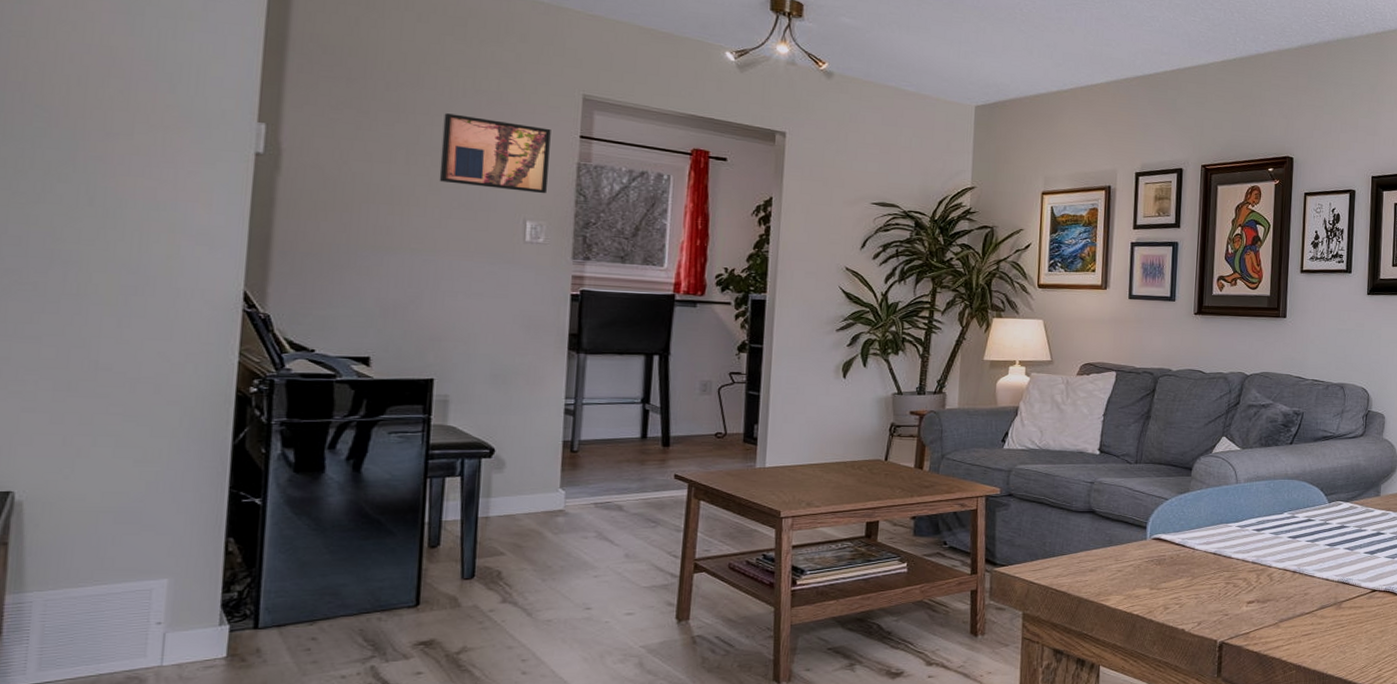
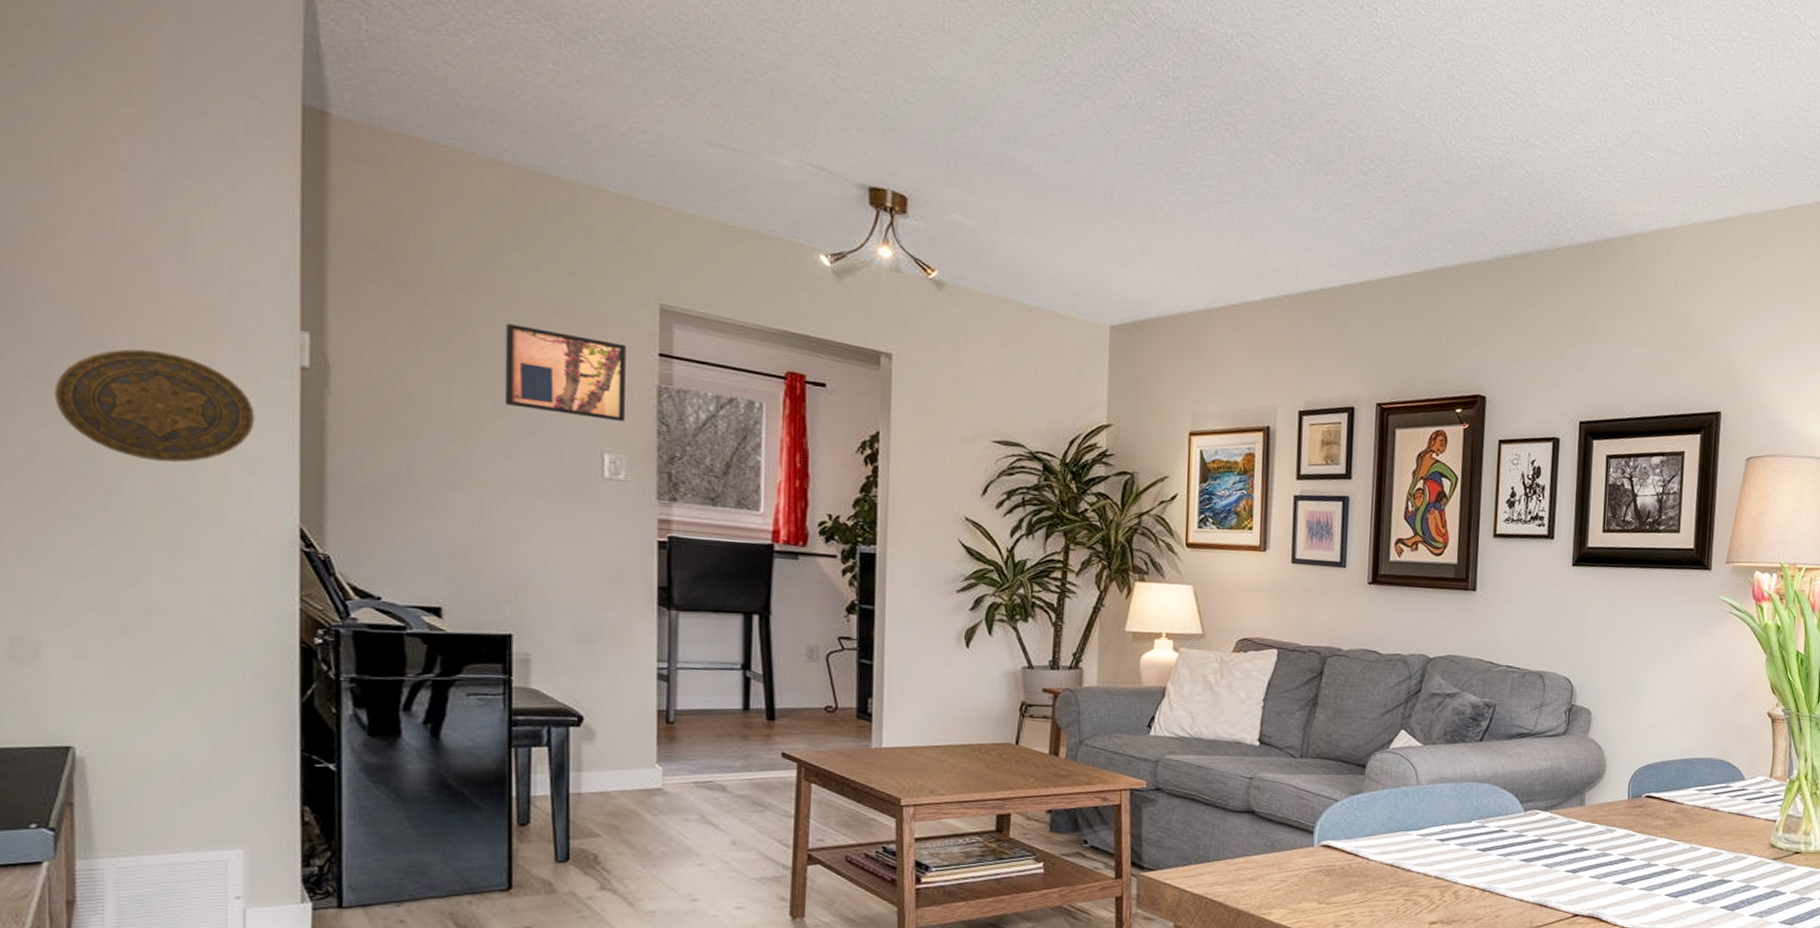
decorative plate: none [25,140,210,237] -> present [55,349,255,462]

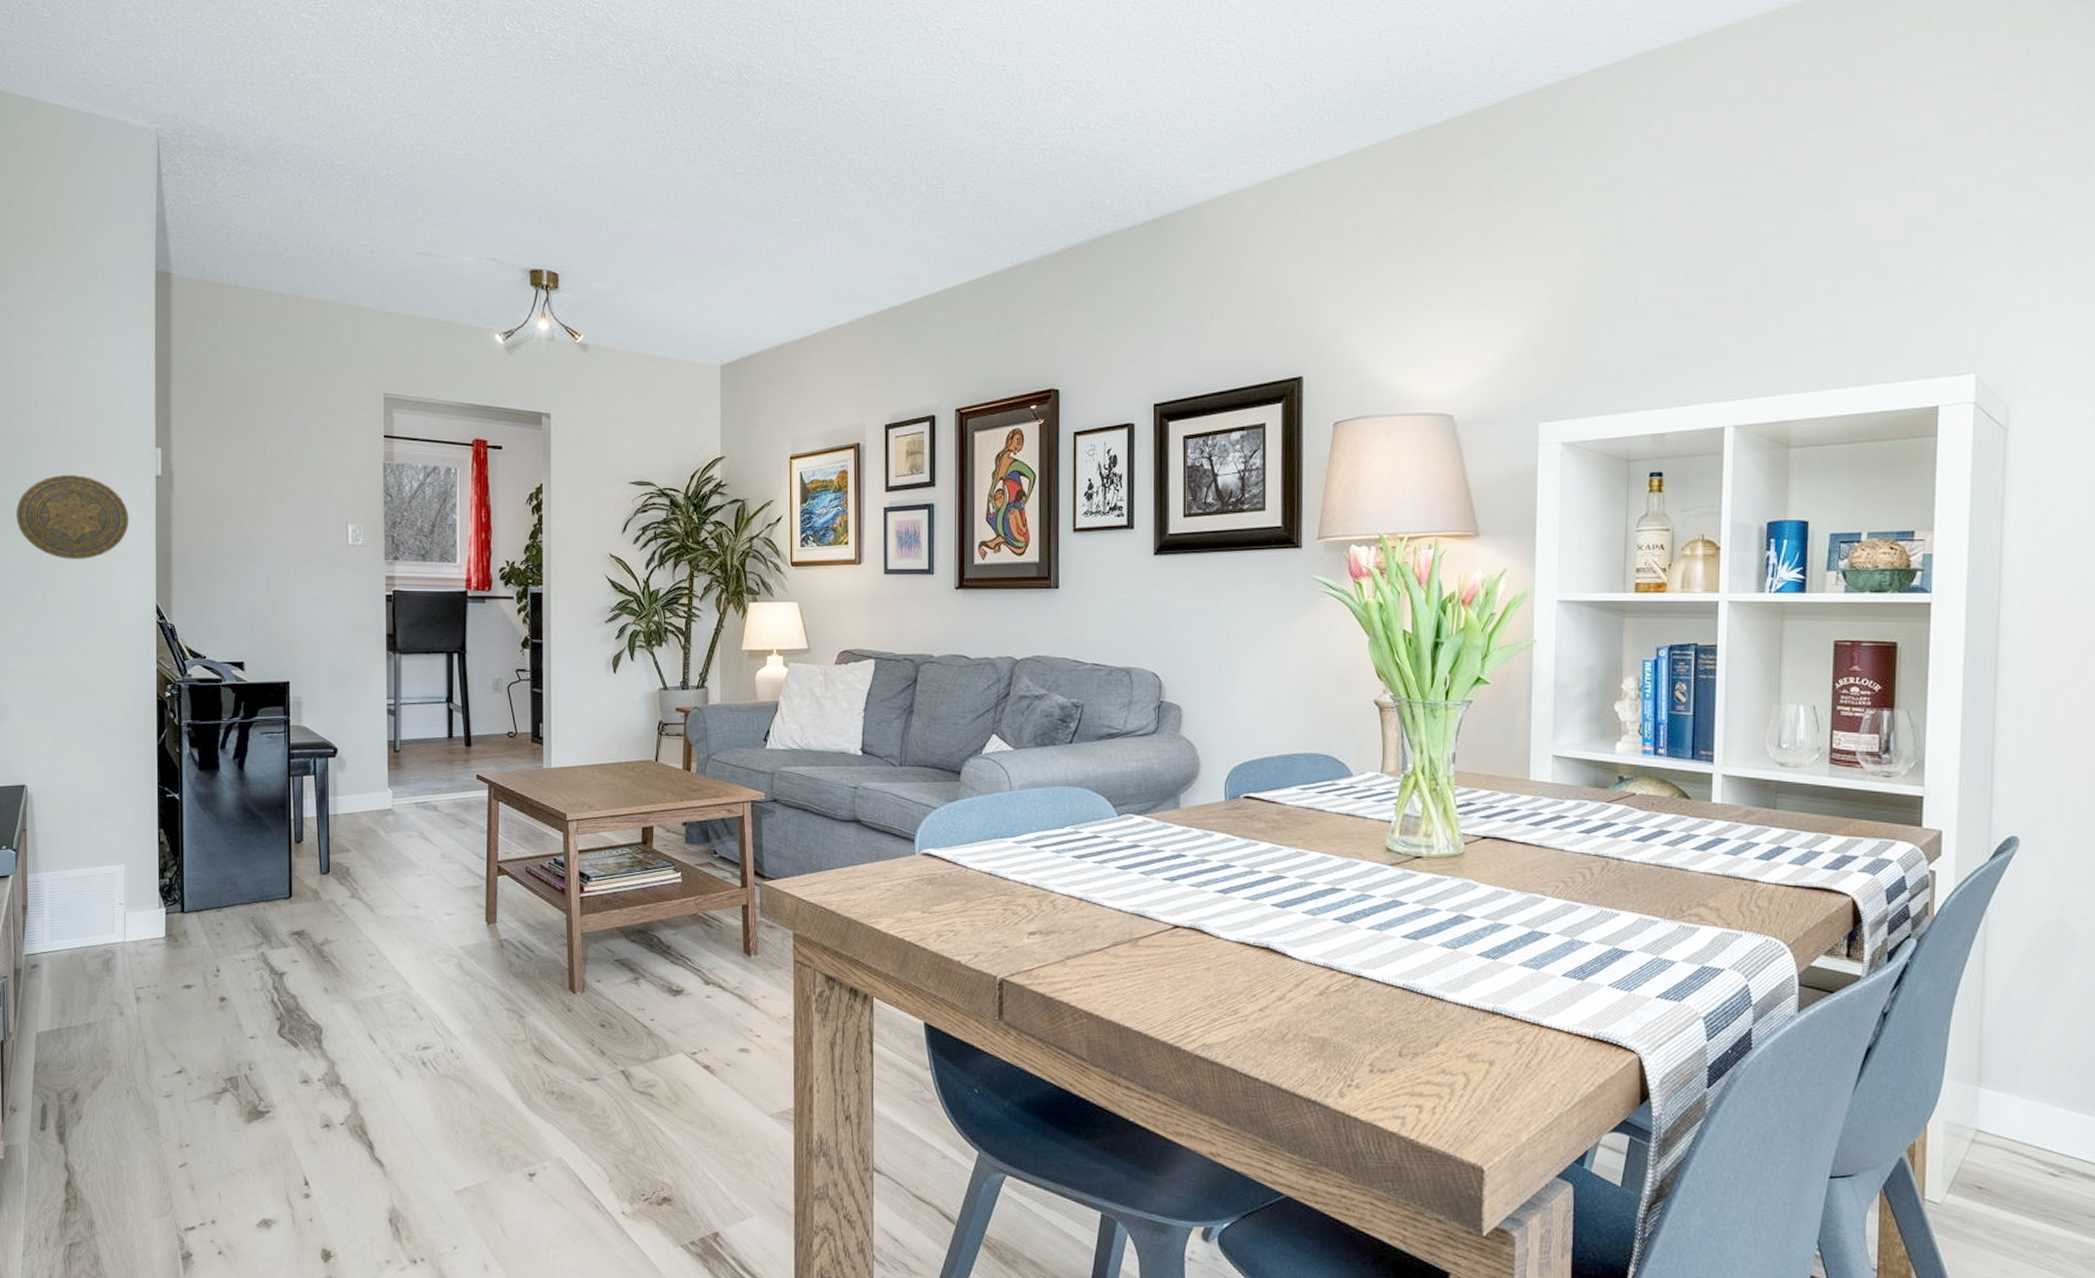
wall art: present [504,323,626,422] -> none [282,424,362,496]

